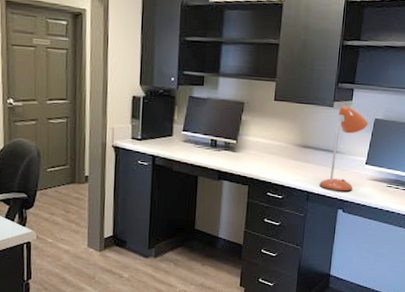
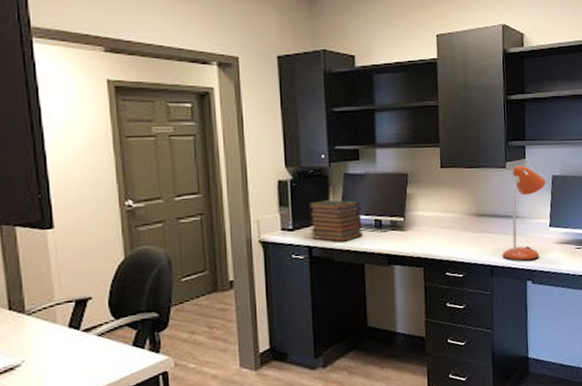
book stack: none [155,117,201,155] -> present [308,200,363,242]

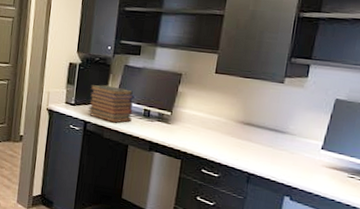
desk lamp: present [503,165,546,261] -> none [263,82,327,178]

